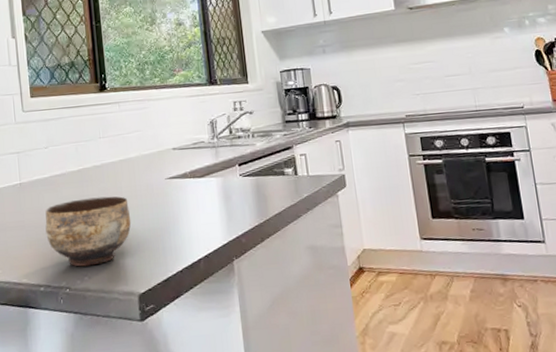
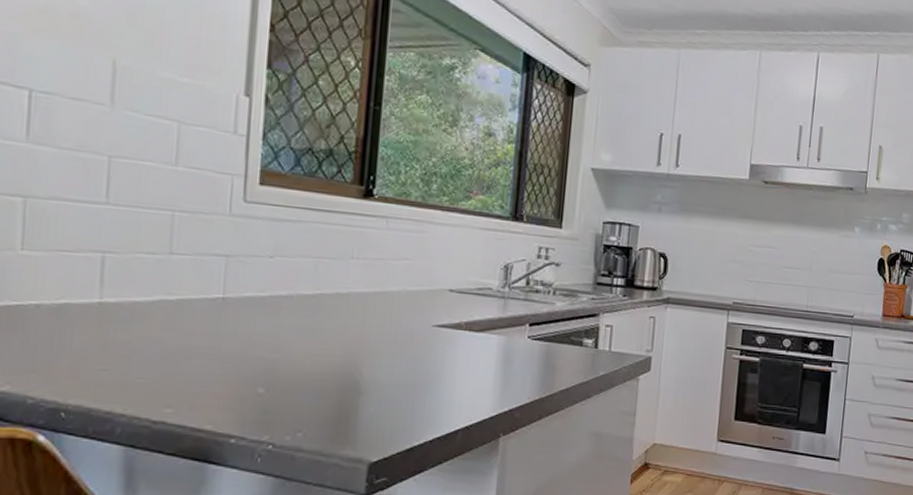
ceramic bowl: present [45,196,132,267] -> none [251,332,377,420]

